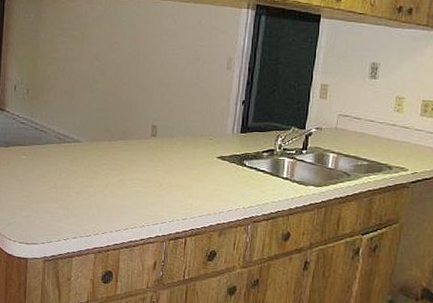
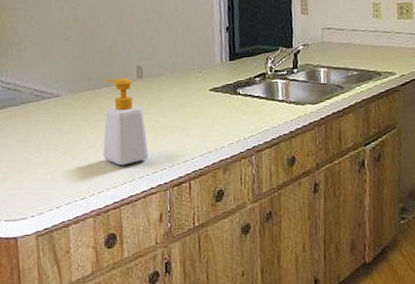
soap bottle: none [110,133,153,213] -> present [102,77,149,166]

